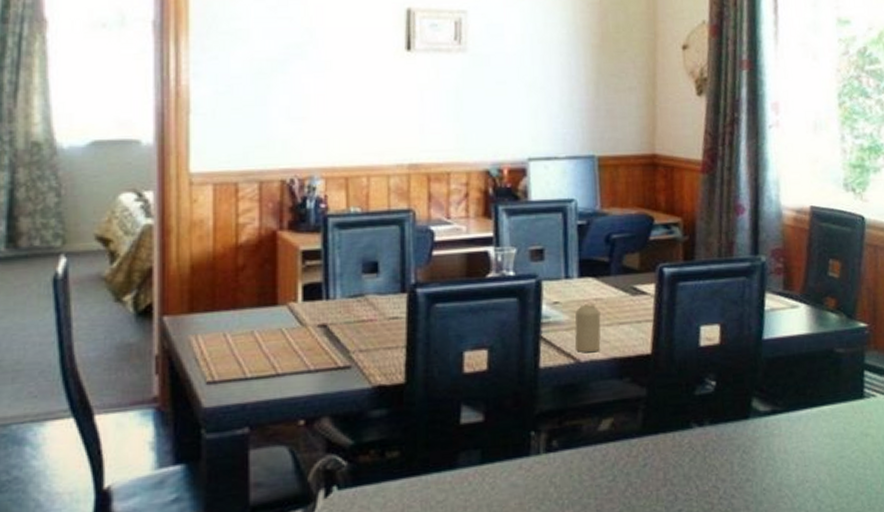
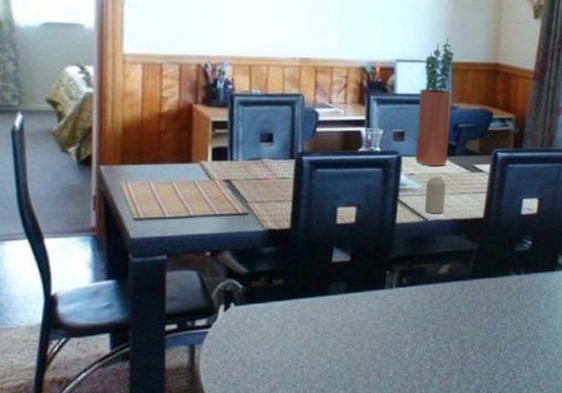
vase: none [559,126,602,292] -> present [416,37,454,167]

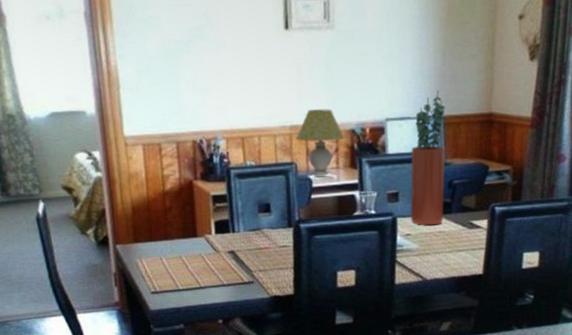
table lamp: none [305,44,355,110] -> present [295,108,345,177]
candle: present [424,176,446,214] -> none [422,235,444,273]

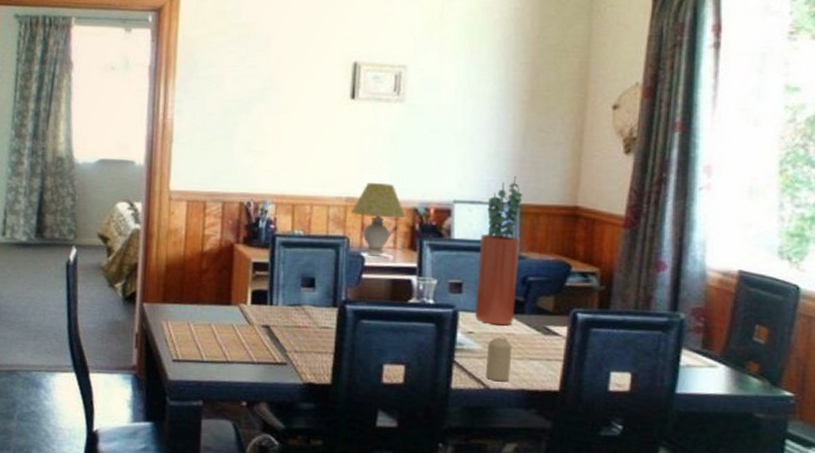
candle: none [422,235,444,273] -> present [485,337,512,382]

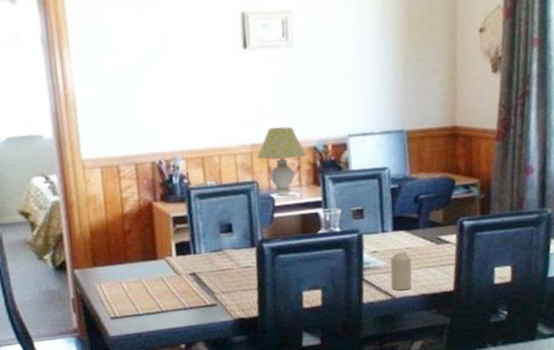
vase: present [475,176,523,326] -> none [375,105,411,243]

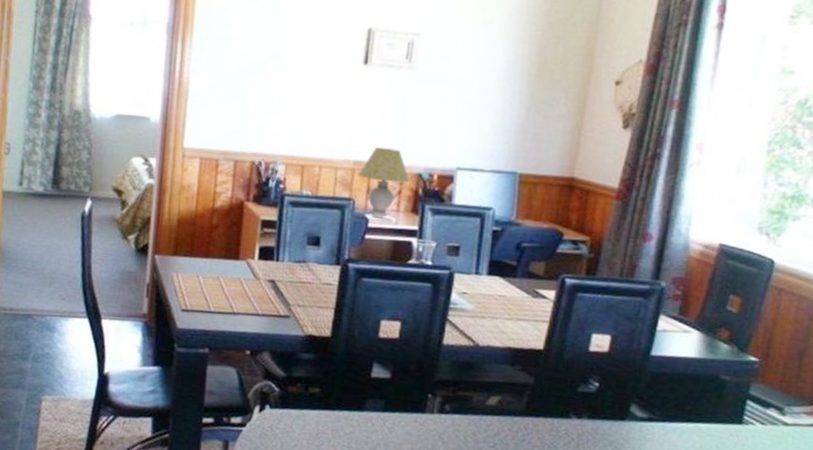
candle: present [390,252,412,291] -> none [475,298,503,340]

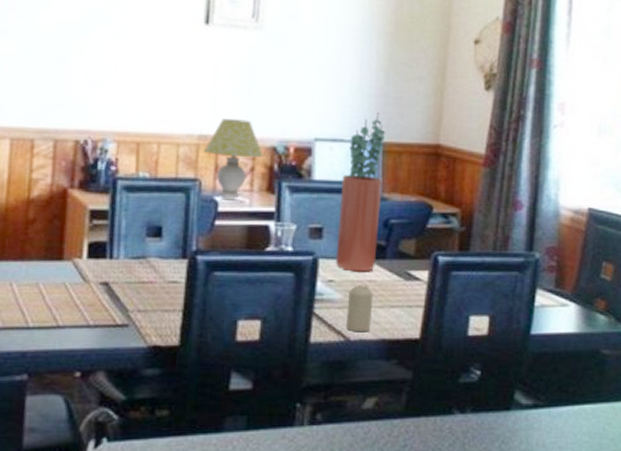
vase: none [470,146,523,288] -> present [336,112,386,272]
candle: none [475,298,503,340] -> present [345,285,373,333]

